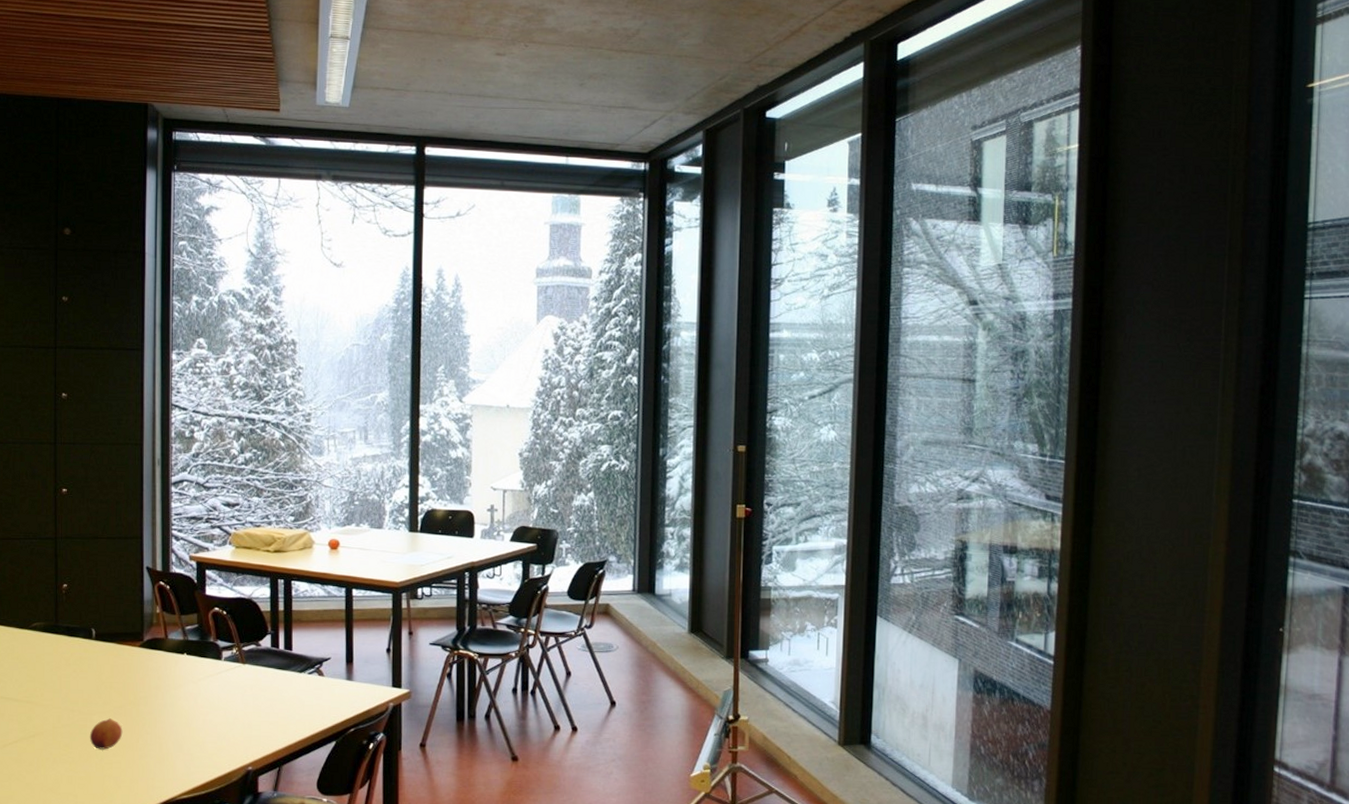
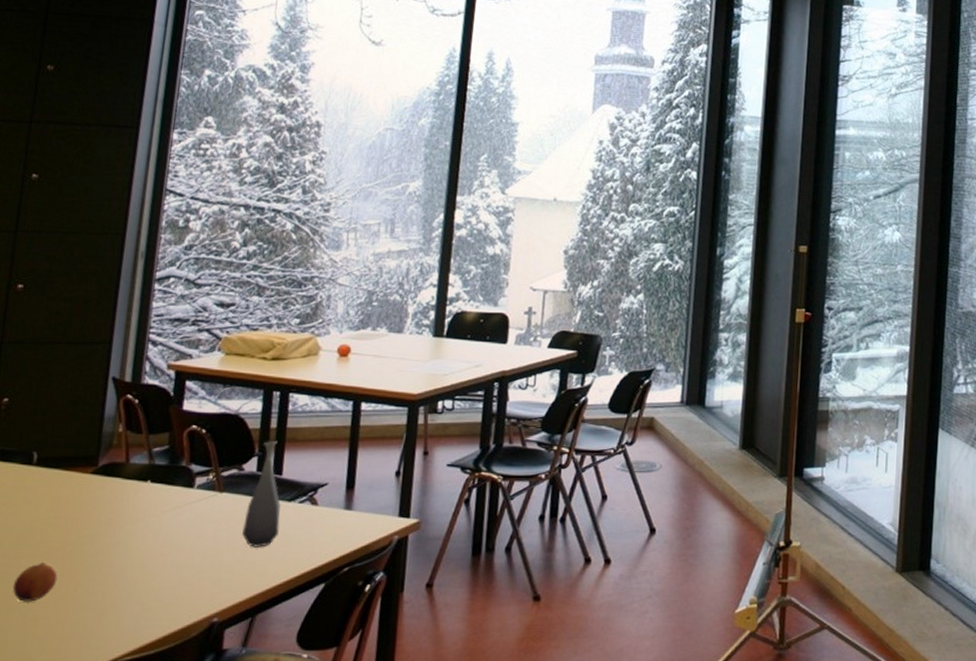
bottle: none [265,621,294,710] -> present [242,441,281,547]

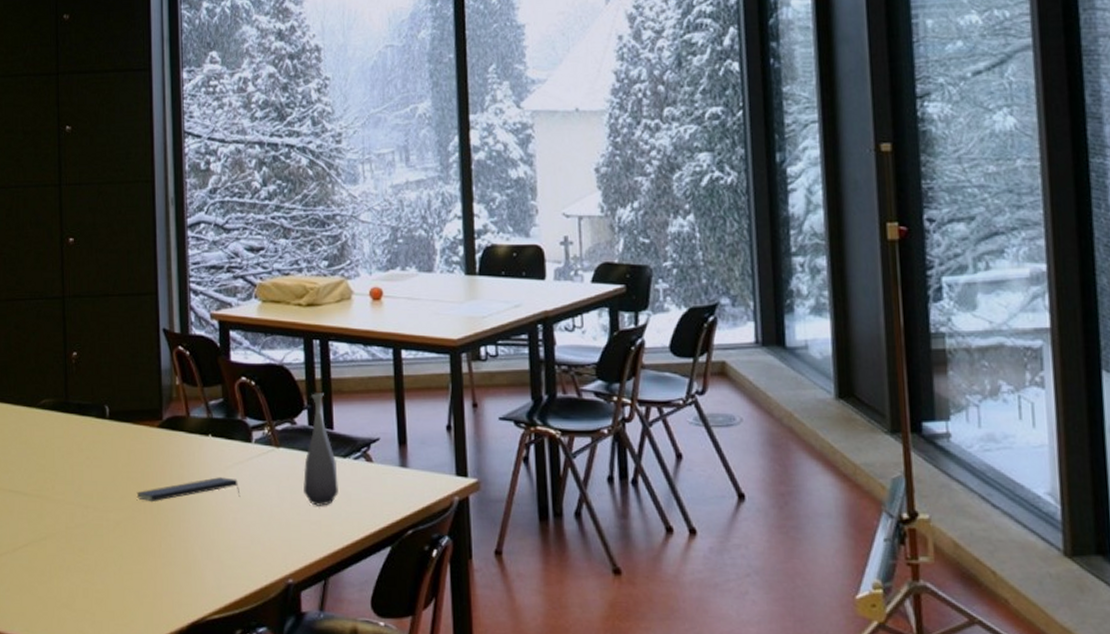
fruit: present [12,563,58,602] -> none [106,516,143,556]
notepad: none [55,522,174,548] -> present [136,477,241,502]

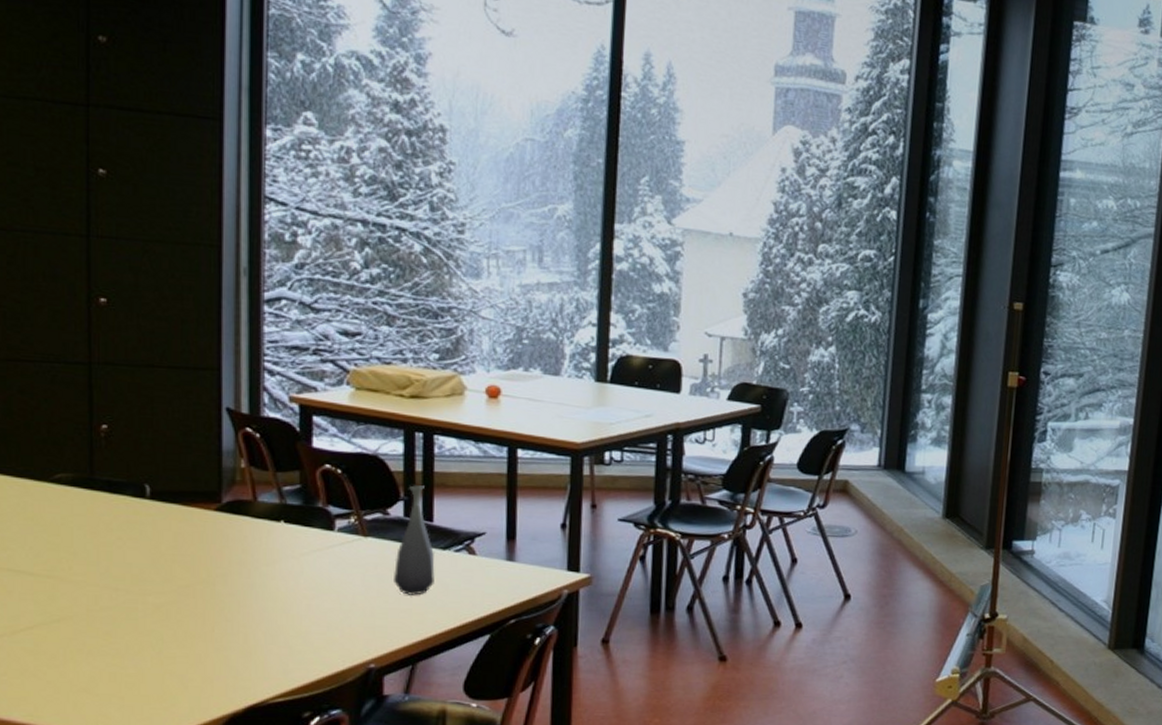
notepad: present [136,477,241,502] -> none [184,563,317,587]

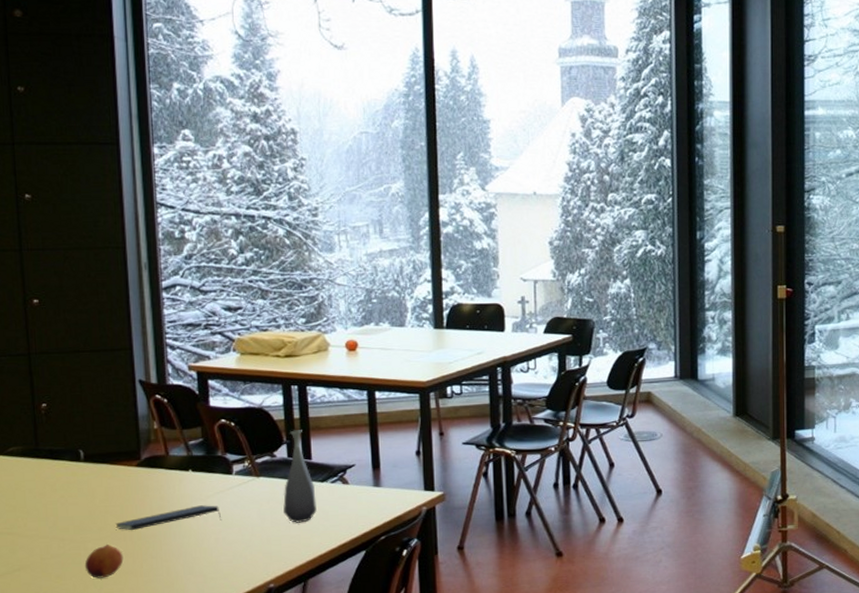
fruit: none [141,600,191,640] -> present [84,545,124,578]
notepad: none [184,563,317,587] -> present [115,505,222,531]

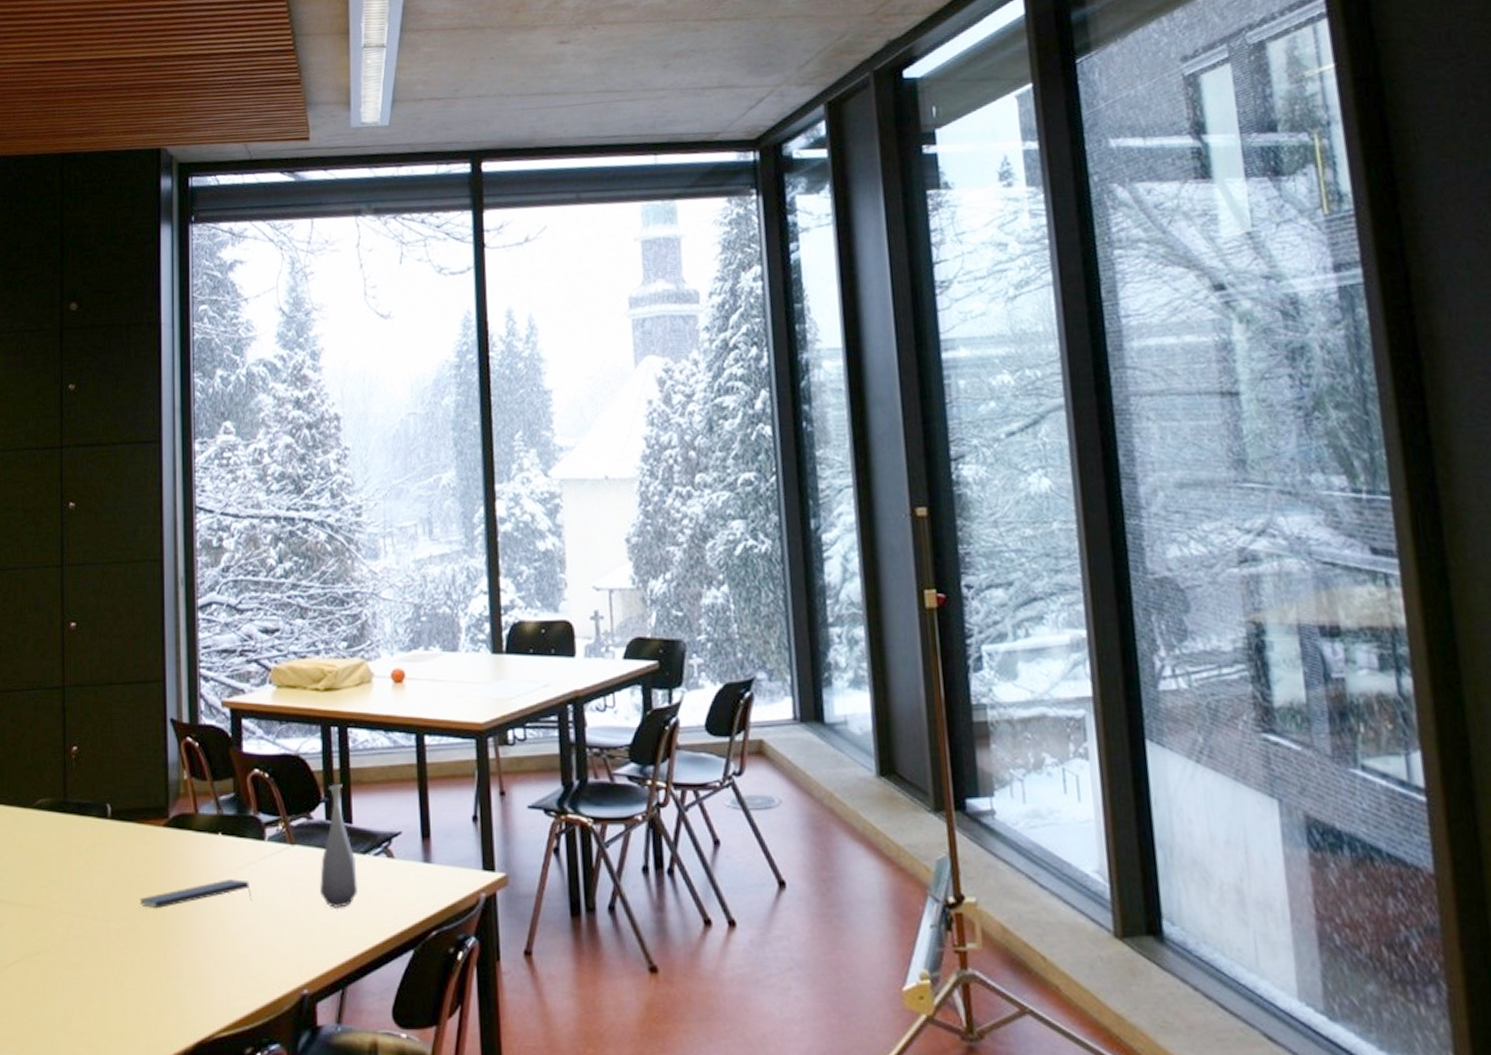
fruit: present [84,545,124,578] -> none [105,926,146,969]

